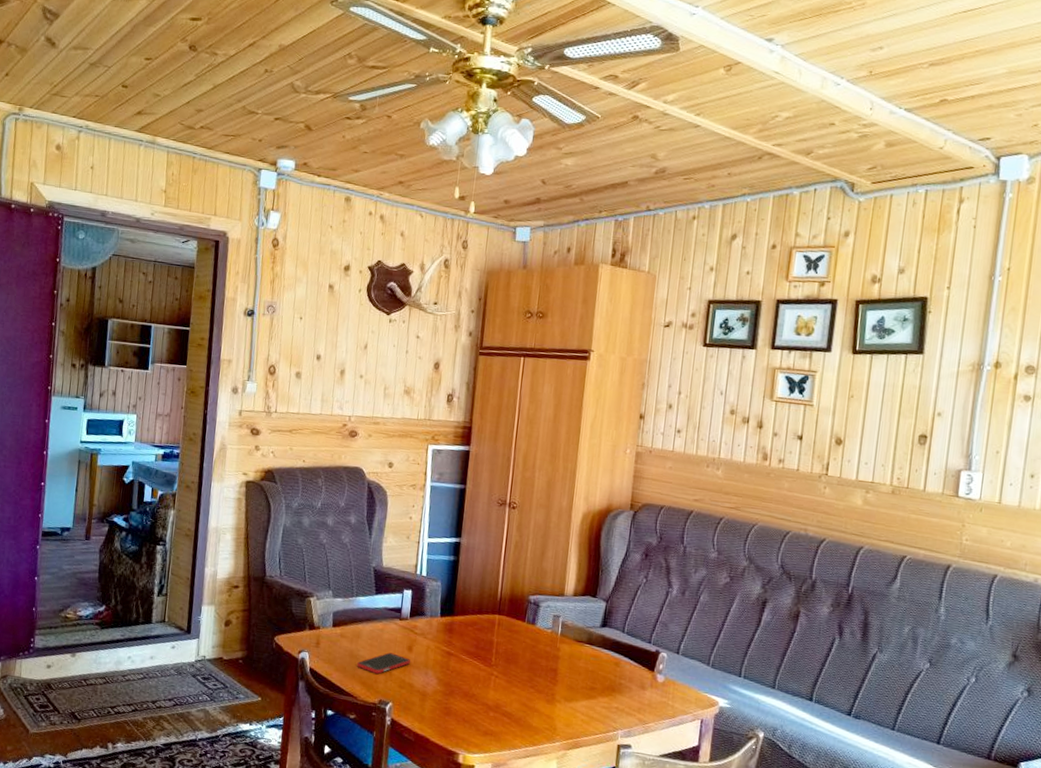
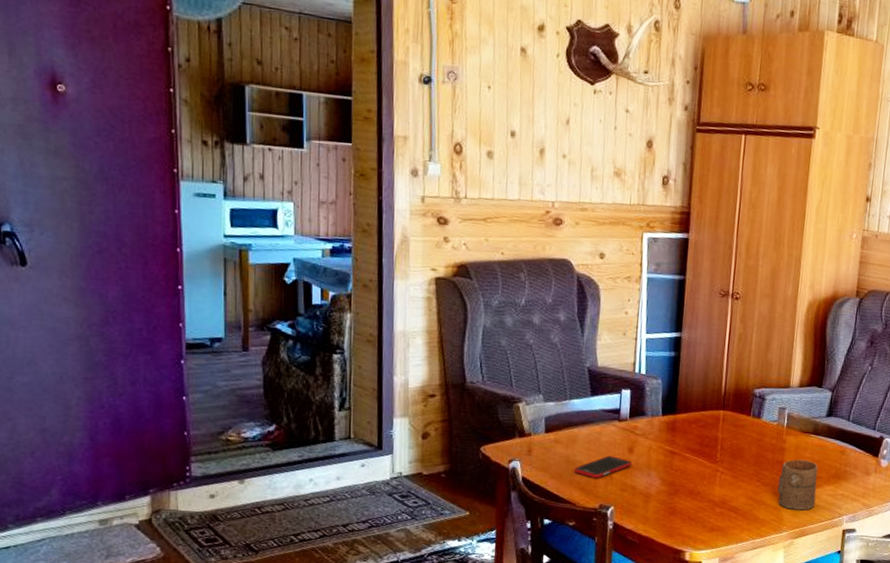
cup: none [551,668,592,722] -> present [777,459,818,511]

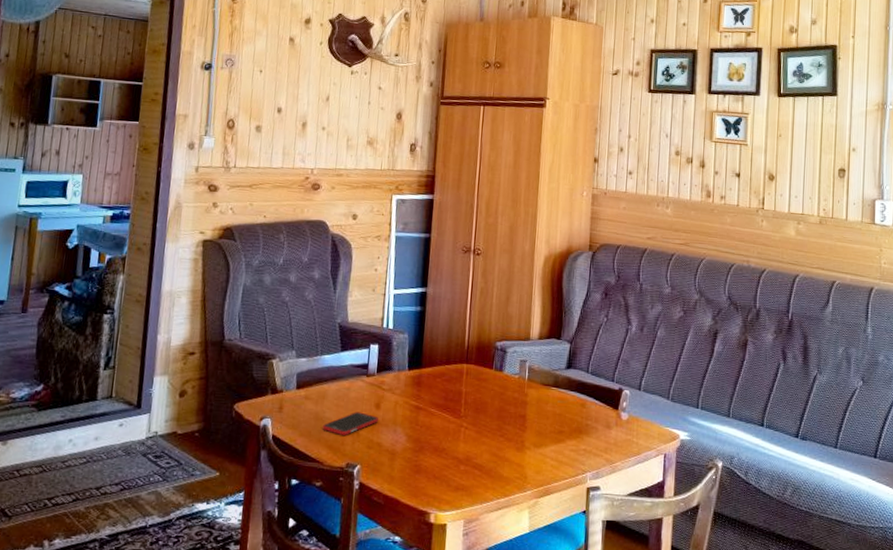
cup: present [777,459,818,511] -> none [520,413,560,467]

